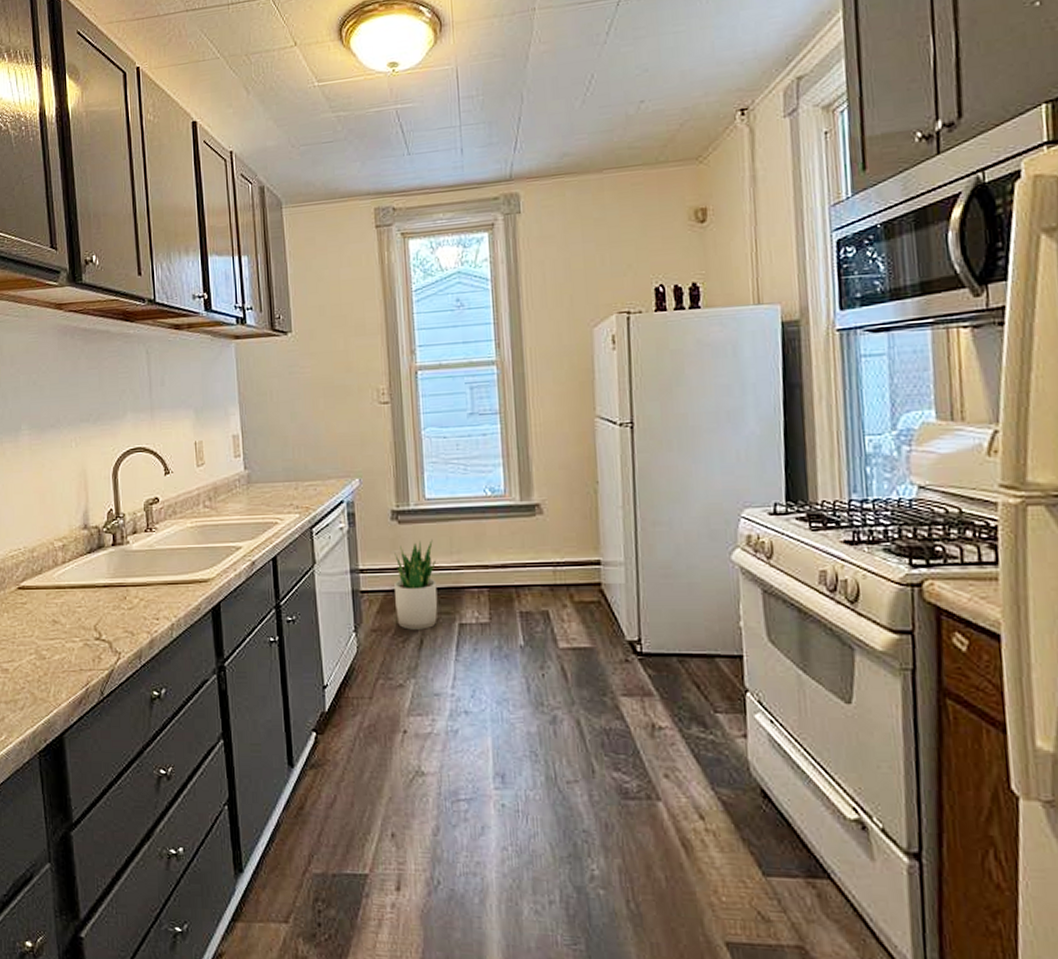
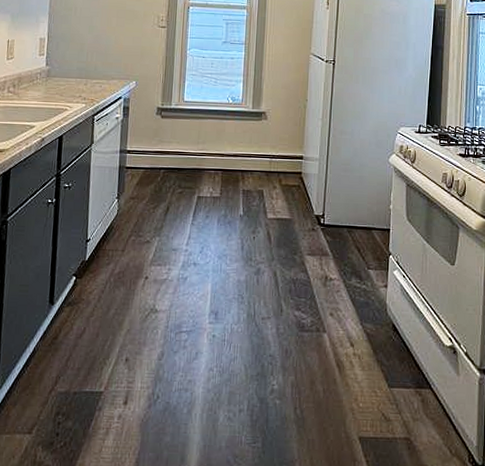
planter: present [394,538,438,630] -> none [151,131,187,200]

